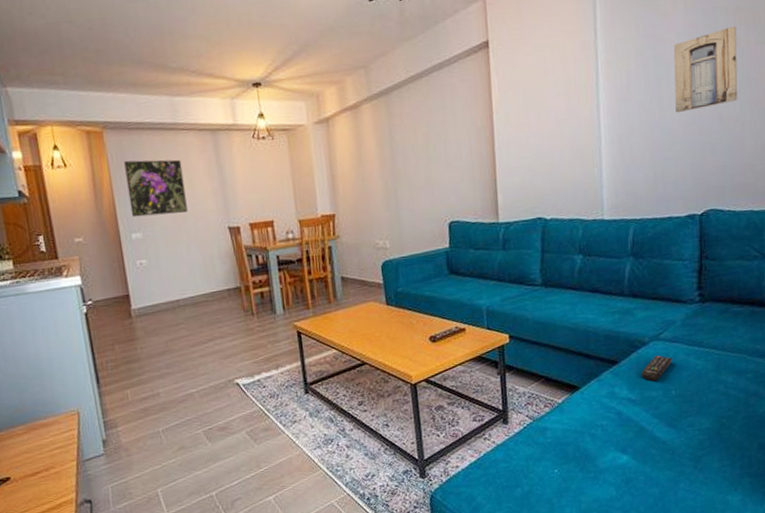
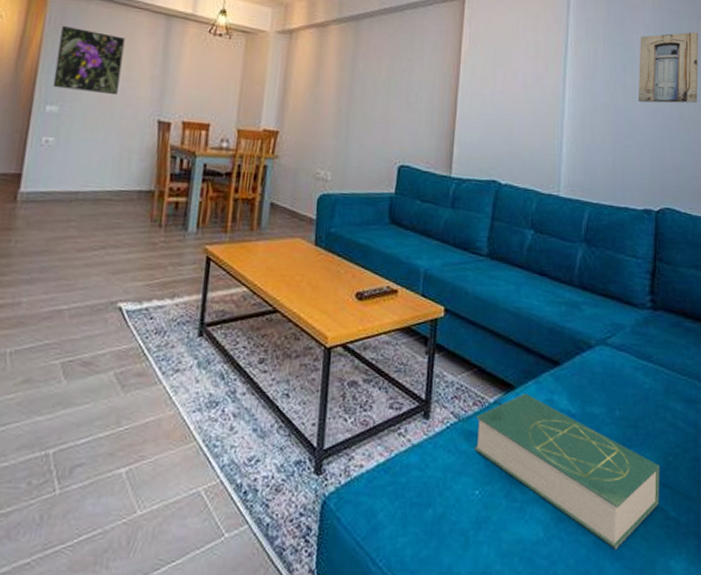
book: none [549,391,716,495] -> present [474,393,660,549]
remote control: present [641,355,673,382] -> none [584,363,619,395]

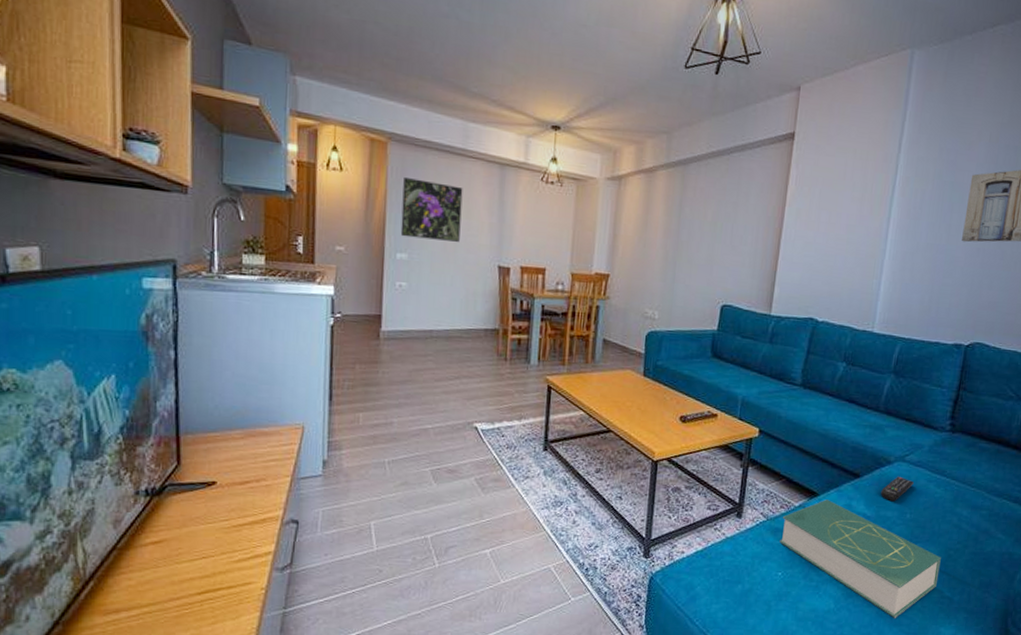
remote control: none [584,363,619,395] -> present [881,476,914,502]

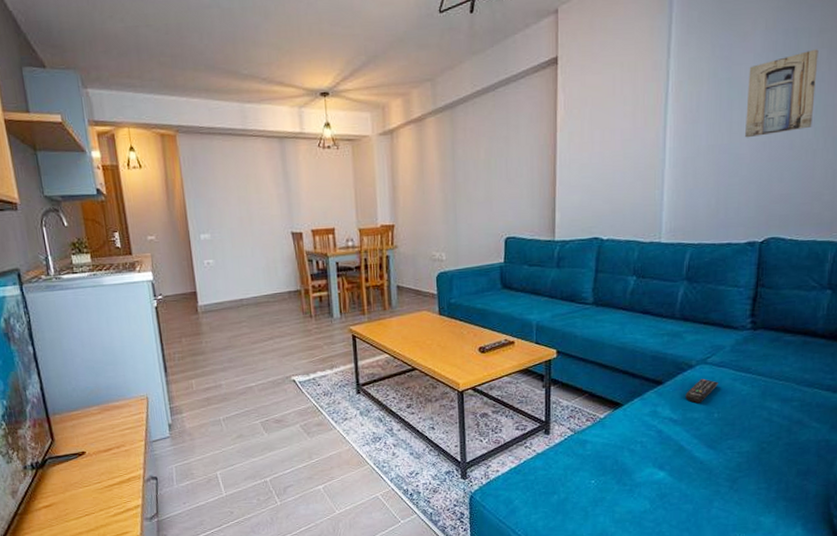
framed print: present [400,176,463,242] -> none [195,163,254,219]
book: present [779,499,941,618] -> none [589,408,754,512]

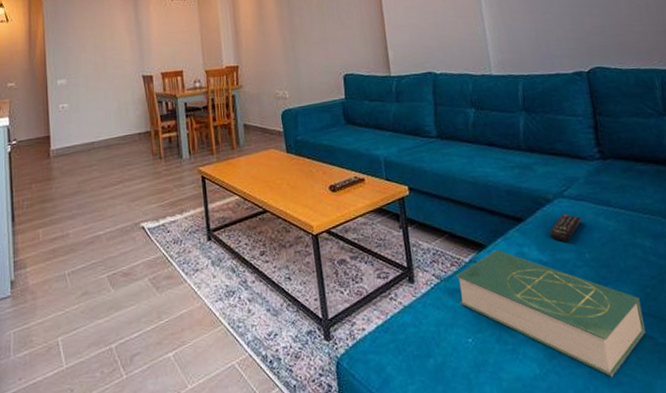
book: none [589,408,754,512] -> present [456,250,646,377]

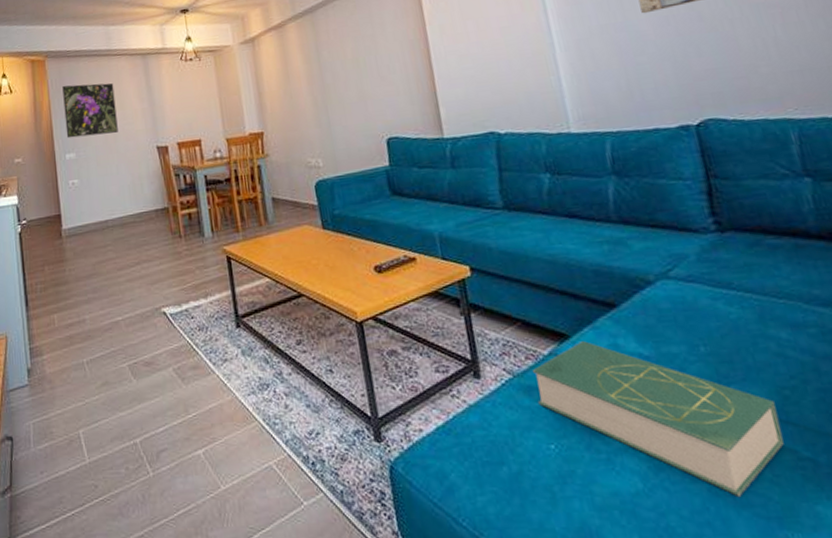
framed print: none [57,16,108,66] -> present [62,83,118,139]
remote control: present [550,213,582,243] -> none [651,298,694,333]

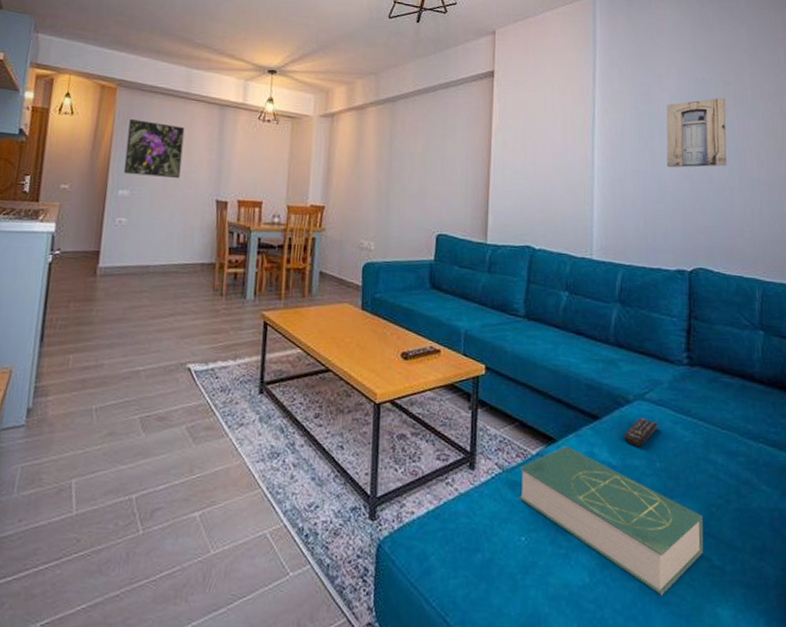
remote control: none [651,298,694,333] -> present [624,417,658,448]

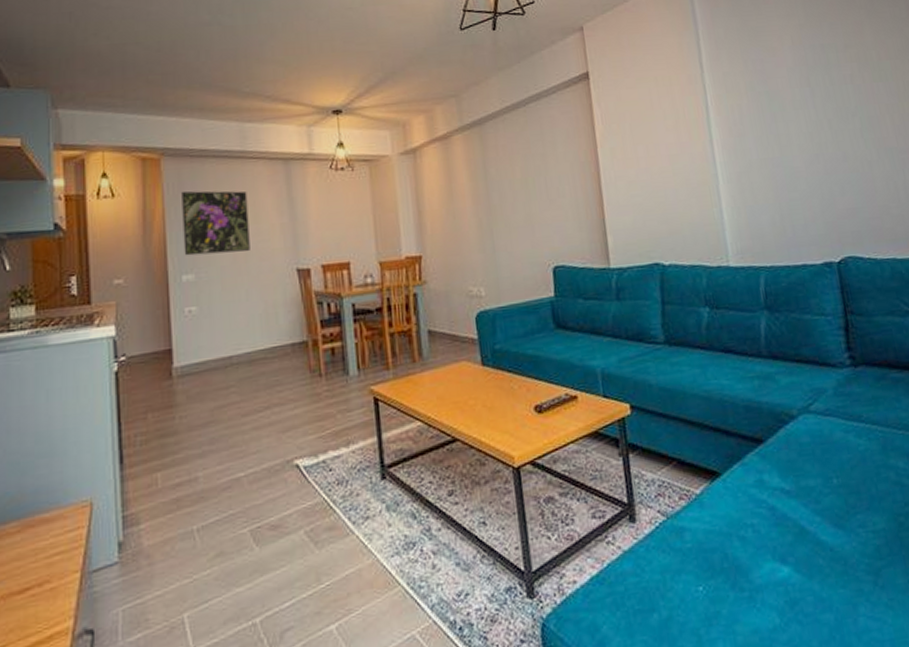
book: present [519,446,704,595] -> none [686,478,898,623]
remote control: present [624,417,658,448] -> none [793,432,829,467]
wall art: present [666,97,727,168] -> none [784,63,861,151]

